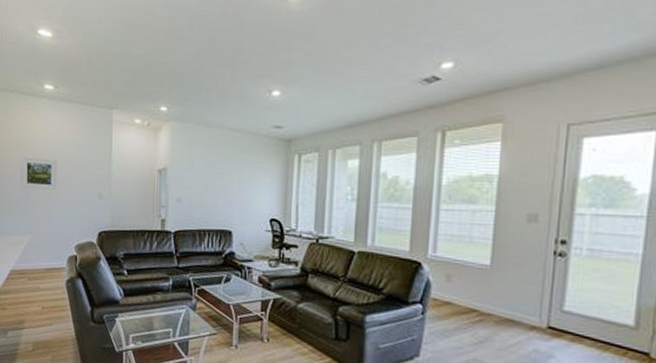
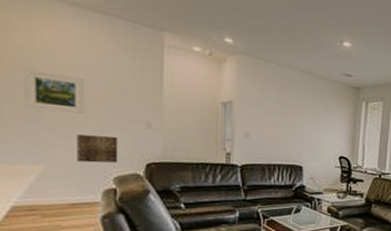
wall art: none [51,208,79,233] -> present [77,135,118,163]

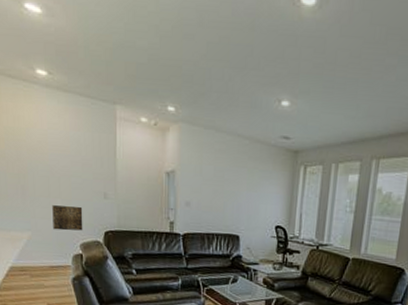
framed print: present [24,70,86,114] -> none [13,148,58,186]

